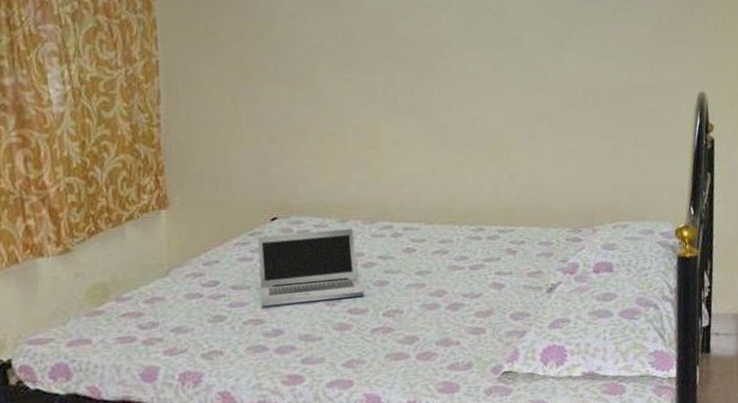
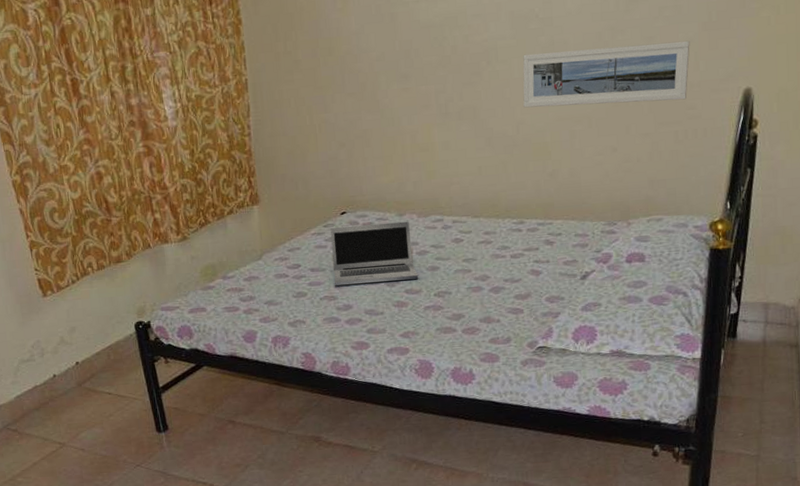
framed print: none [477,43,645,105] -> present [522,40,690,108]

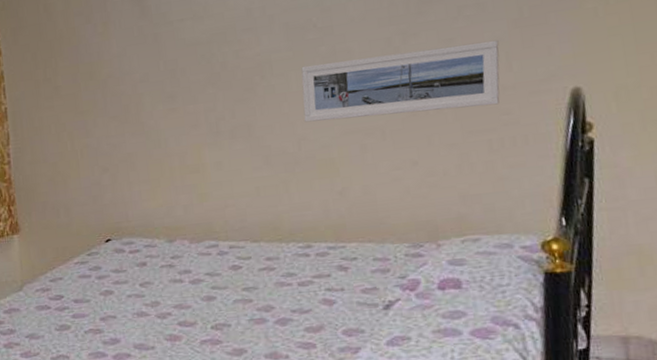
laptop: present [330,221,419,286] -> none [95,247,193,319]

